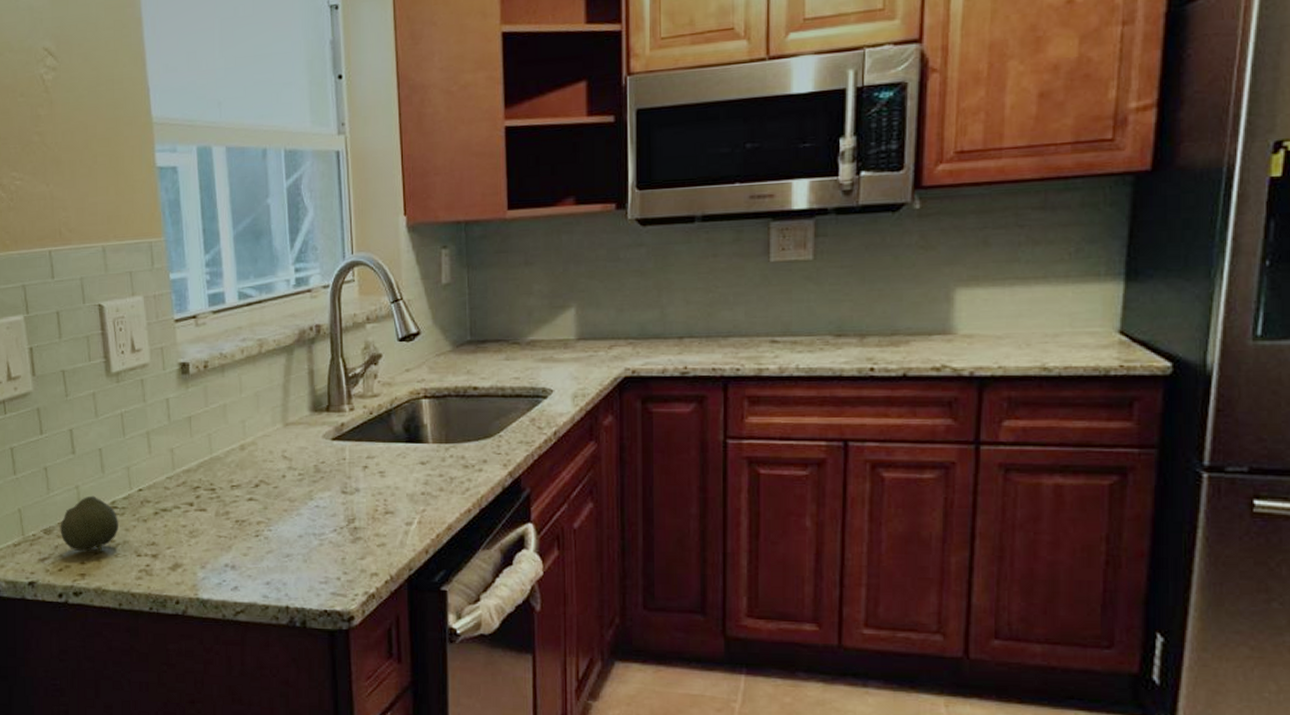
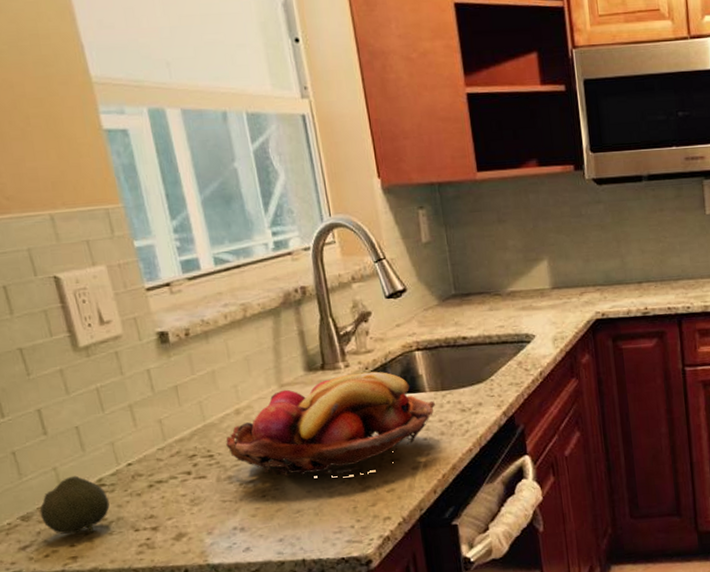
fruit basket: none [228,417,438,523] -> present [226,371,436,478]

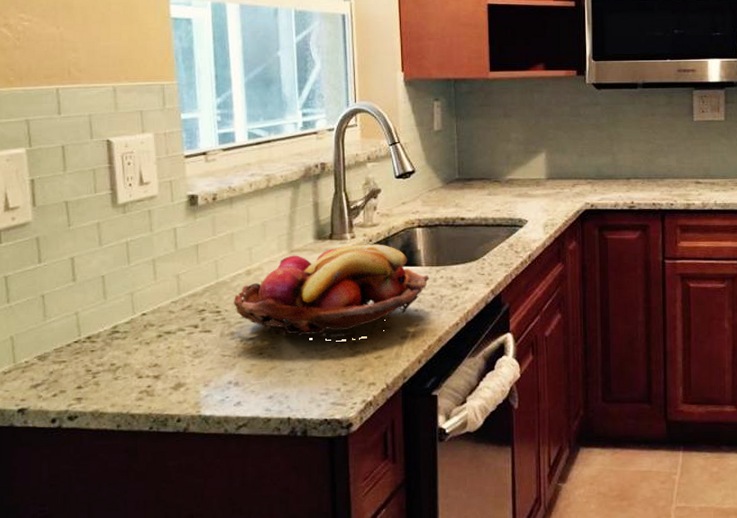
fruit: present [39,475,110,535] -> none [56,321,120,377]

